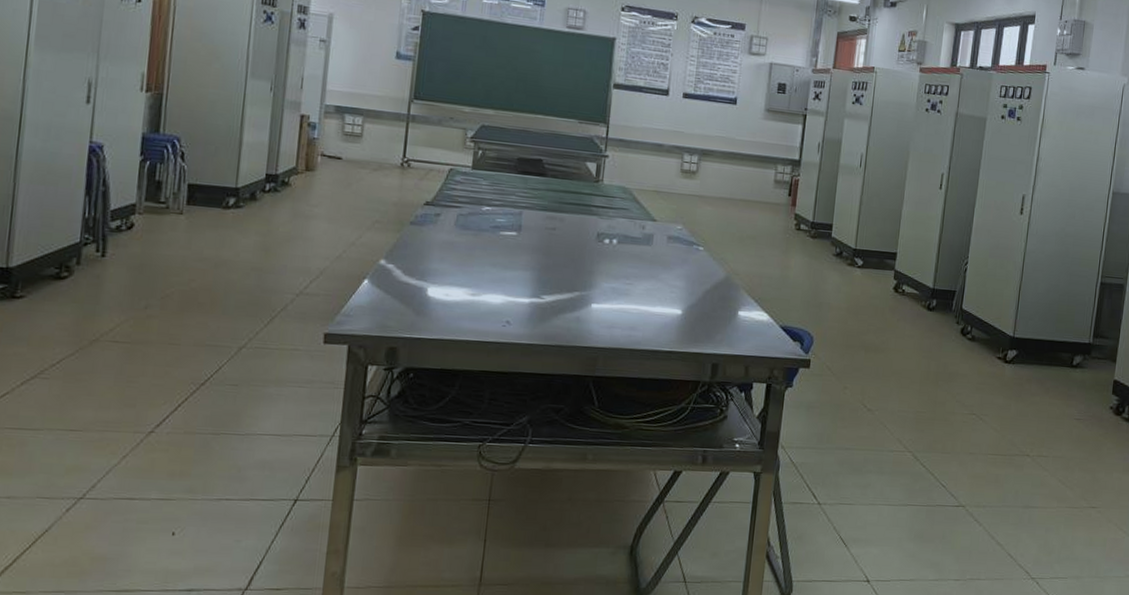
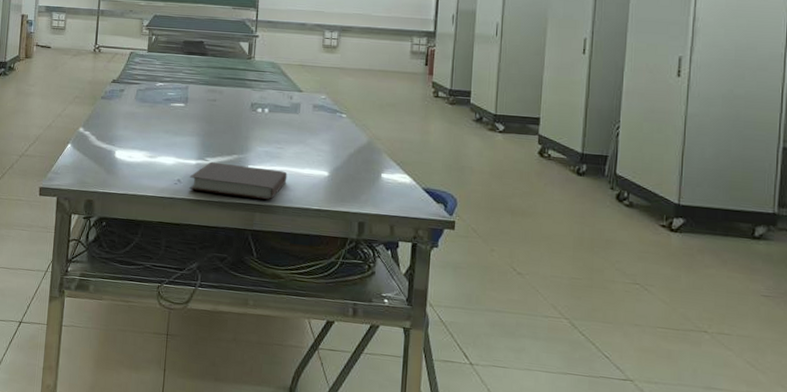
notebook: none [519,300,636,342] -> present [188,161,287,200]

